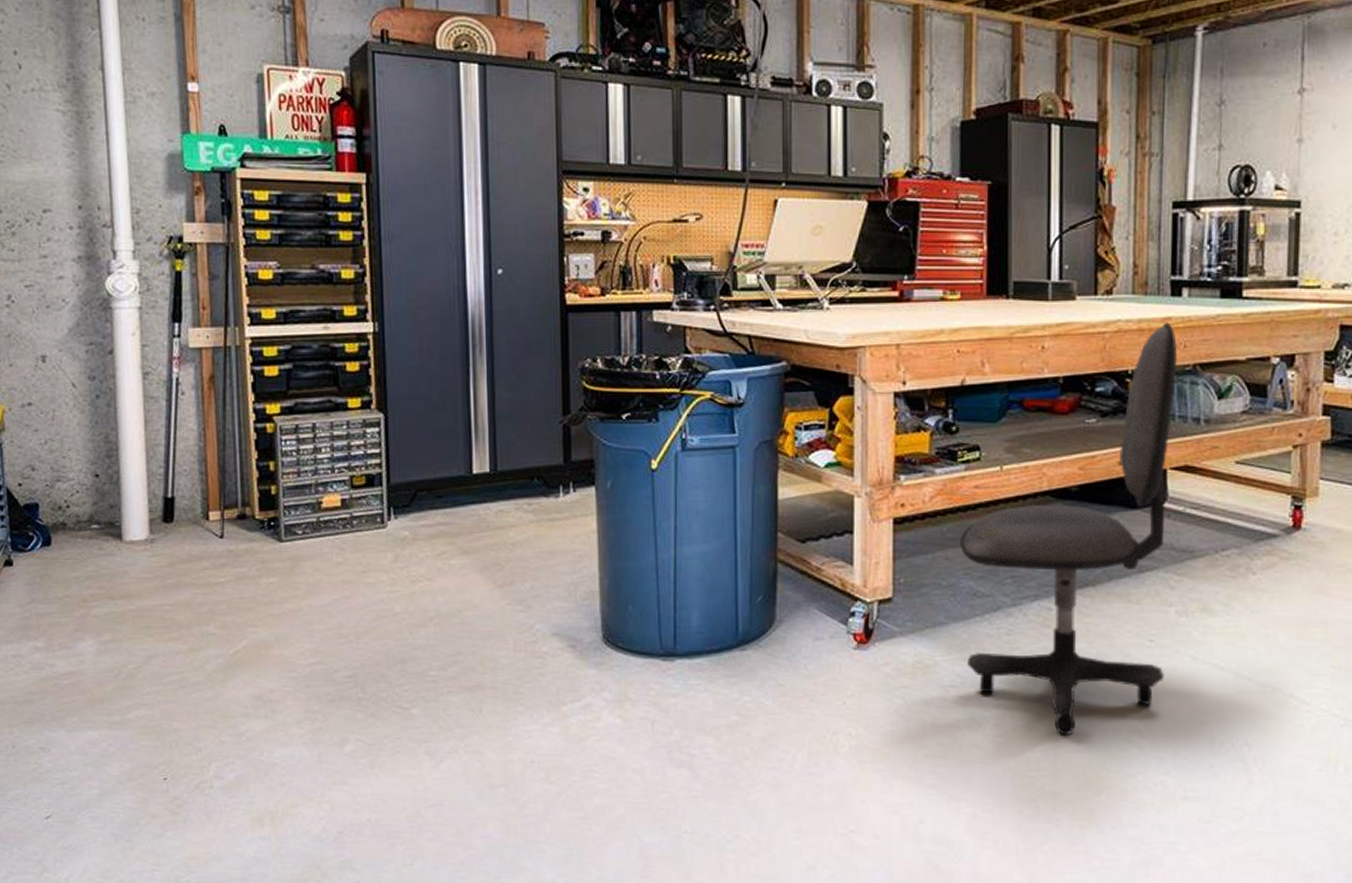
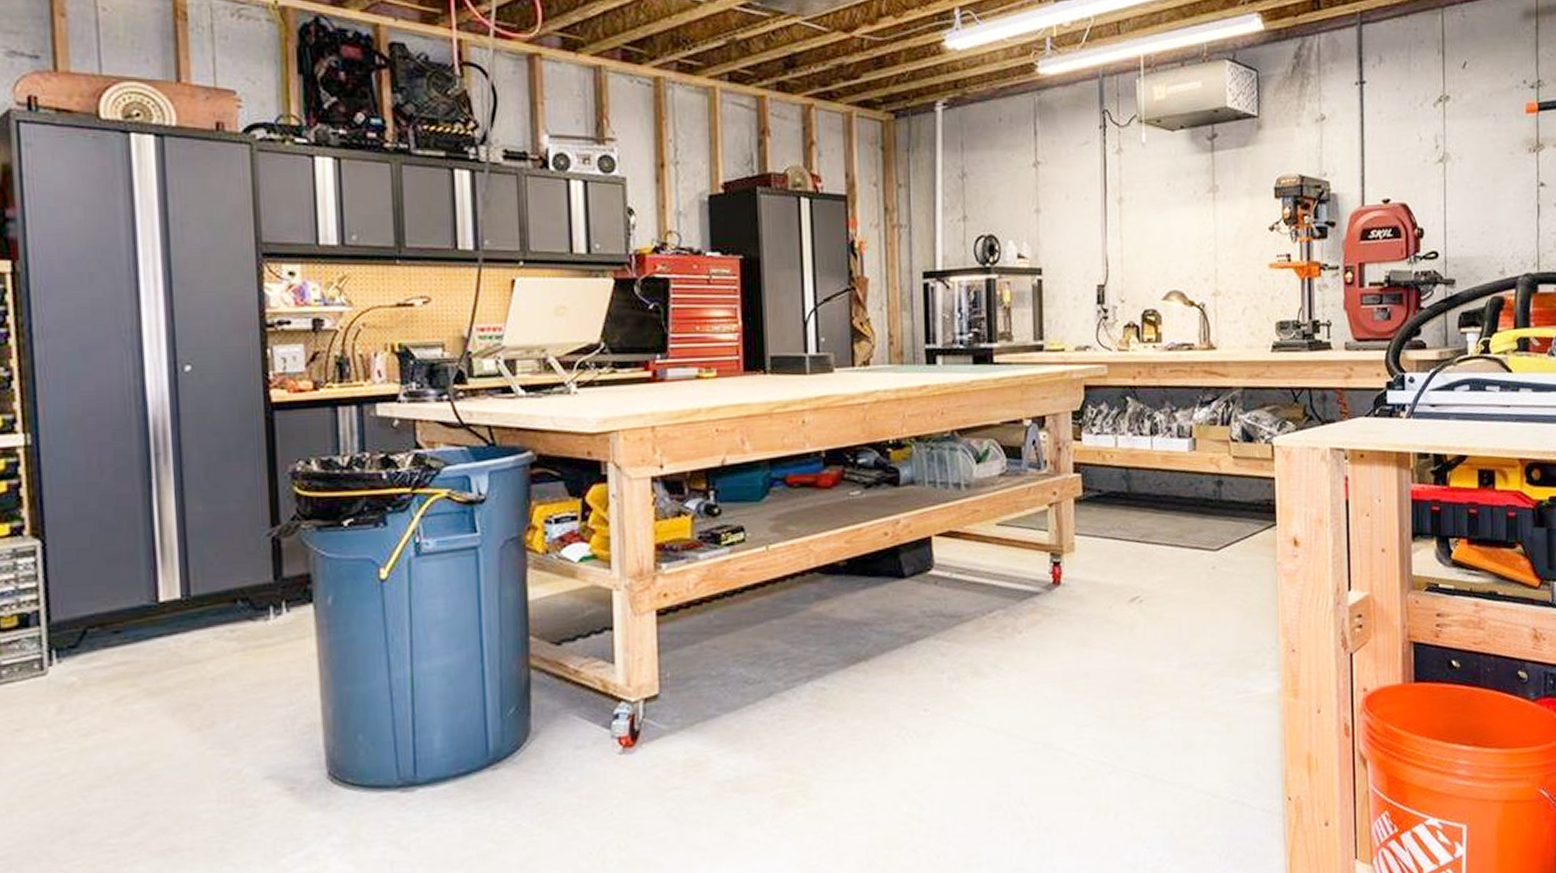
office chair: present [960,322,1177,735] -> none [728,390,941,818]

